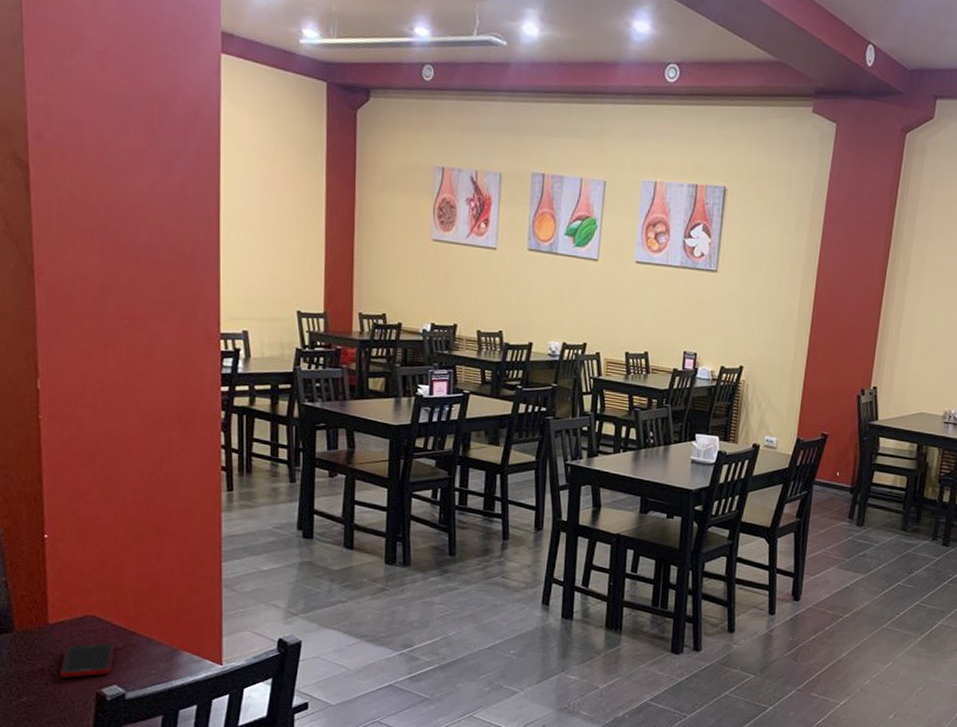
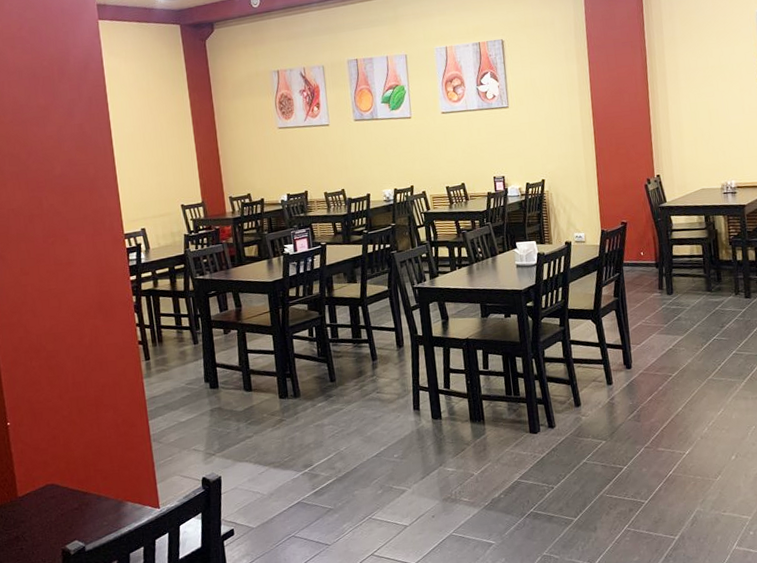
cell phone: present [61,642,114,678] -> none [31,504,72,541]

